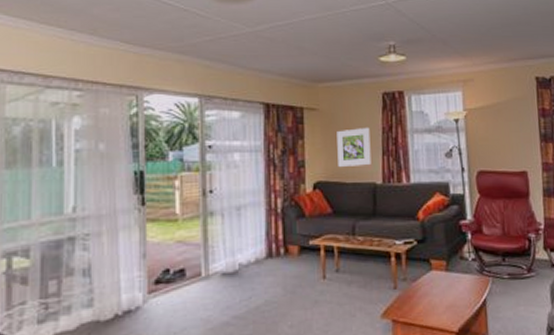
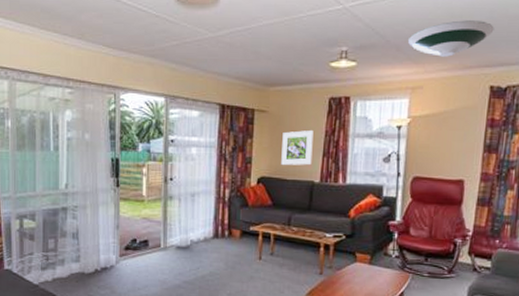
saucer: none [452,16,530,50] -> present [407,20,494,57]

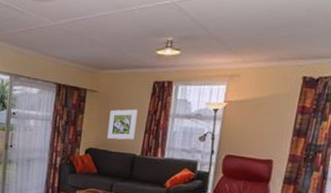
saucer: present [407,20,494,57] -> none [228,16,311,49]

